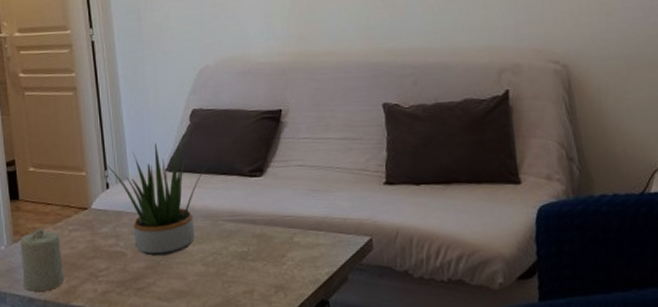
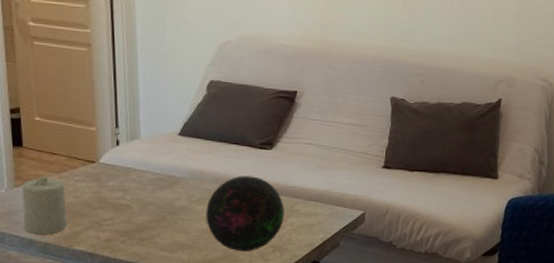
potted plant: present [106,143,210,256] -> none [118,107,223,212]
decorative orb: none [200,208,284,295] -> present [206,175,284,251]

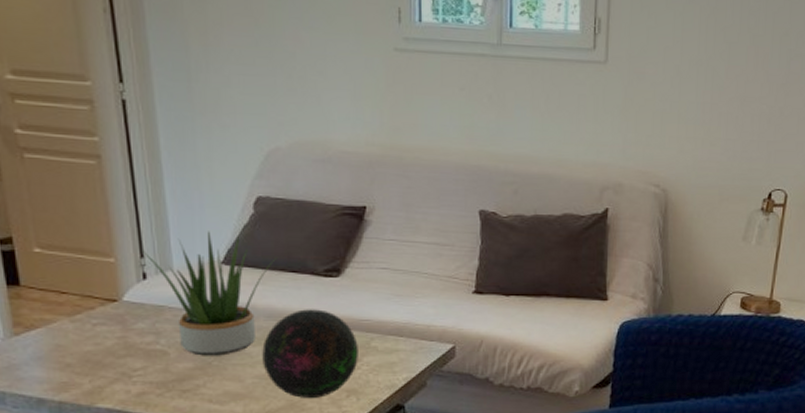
candle: present [22,176,68,234] -> none [23,321,87,391]
potted plant: none [118,107,223,212] -> present [143,231,278,356]

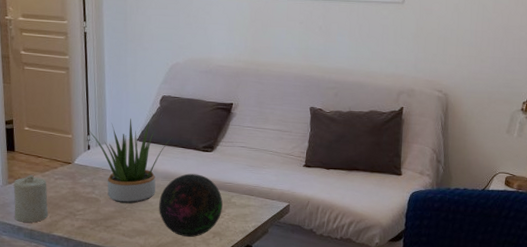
candle: none [23,321,87,391] -> present [13,175,49,223]

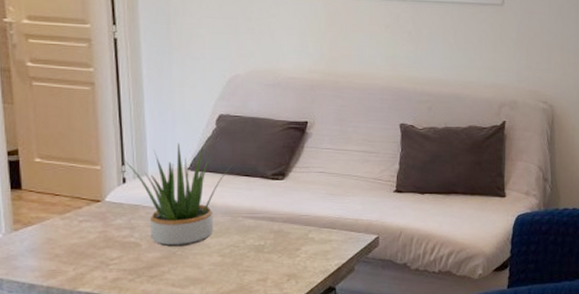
candle: present [13,175,49,223] -> none [21,218,72,278]
decorative orb: present [159,173,223,237] -> none [218,207,298,282]

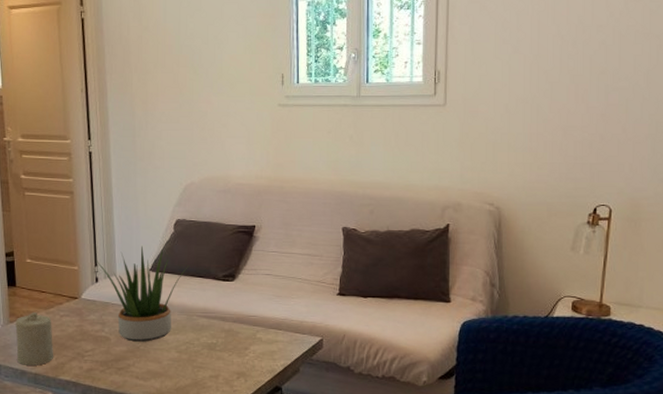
candle: none [21,218,72,278] -> present [15,312,54,366]

